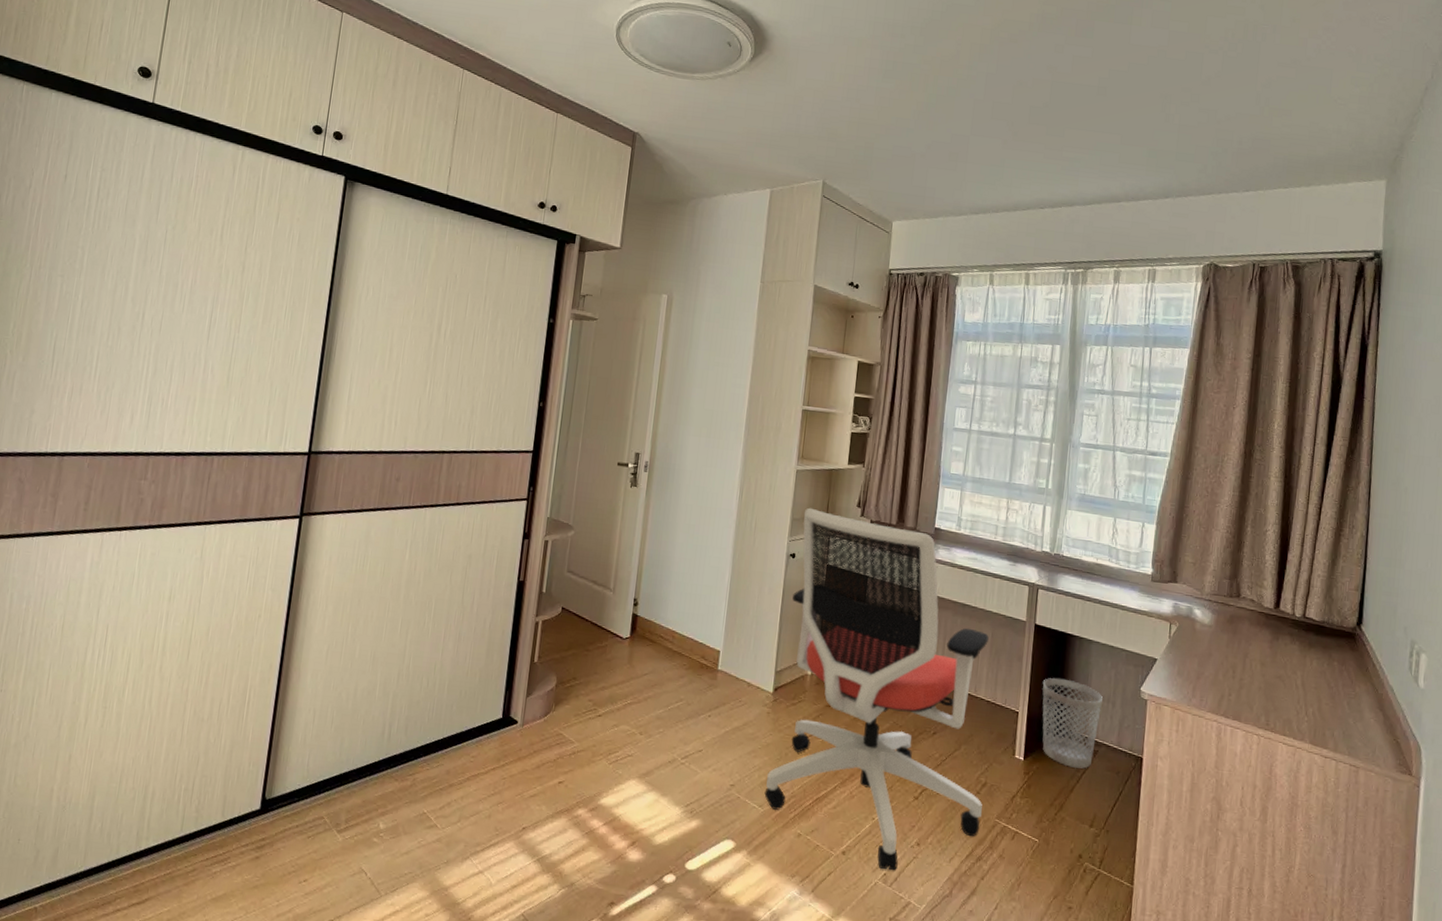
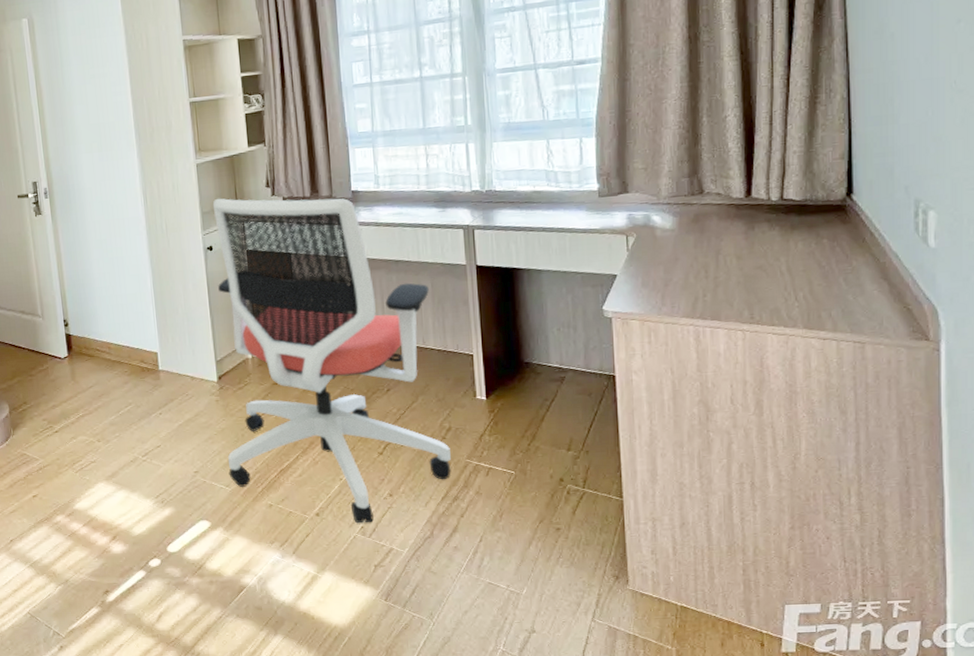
wastebasket: present [1042,677,1104,769] -> none [494,313,563,398]

